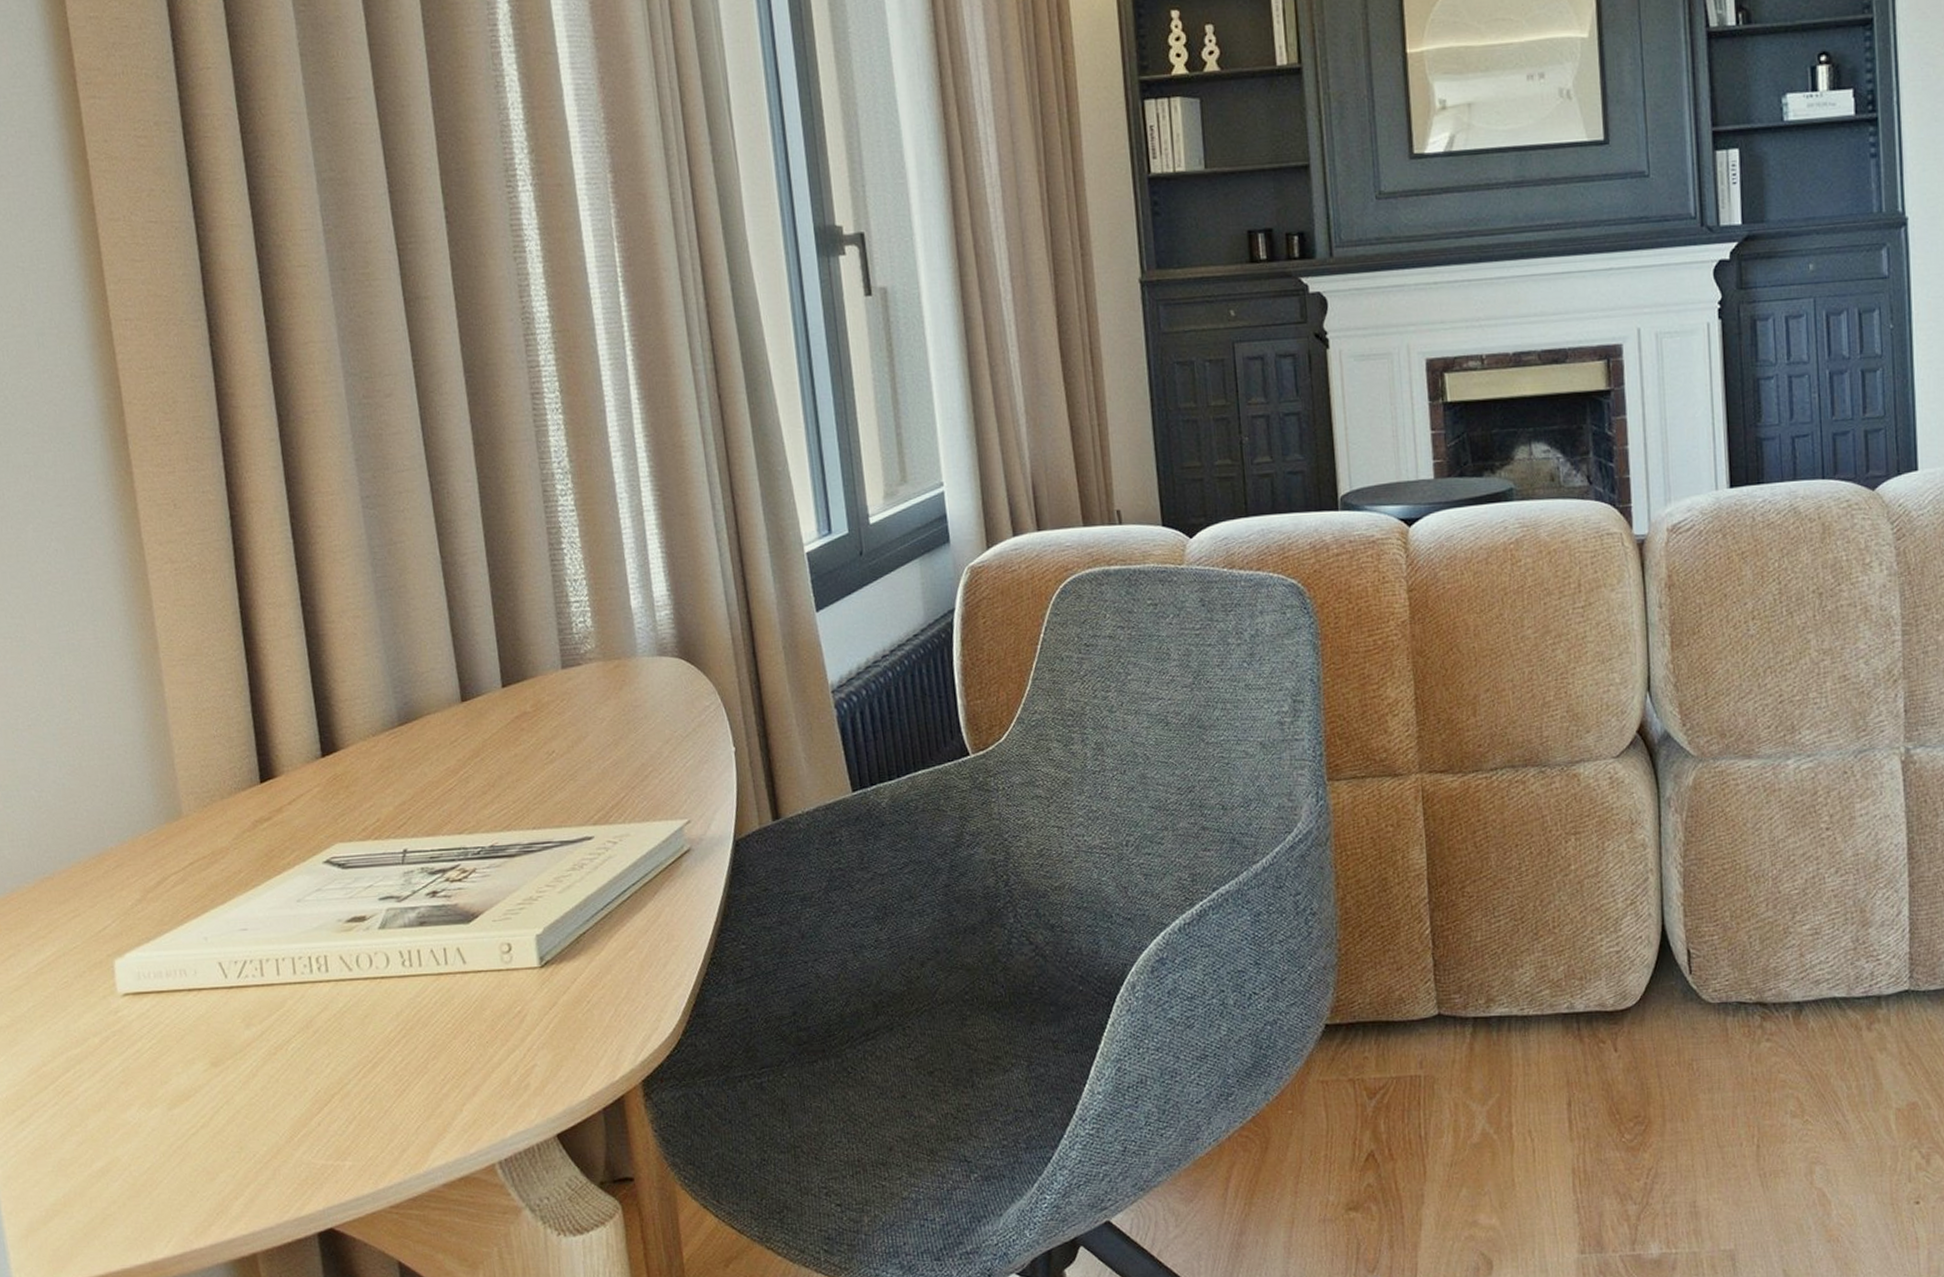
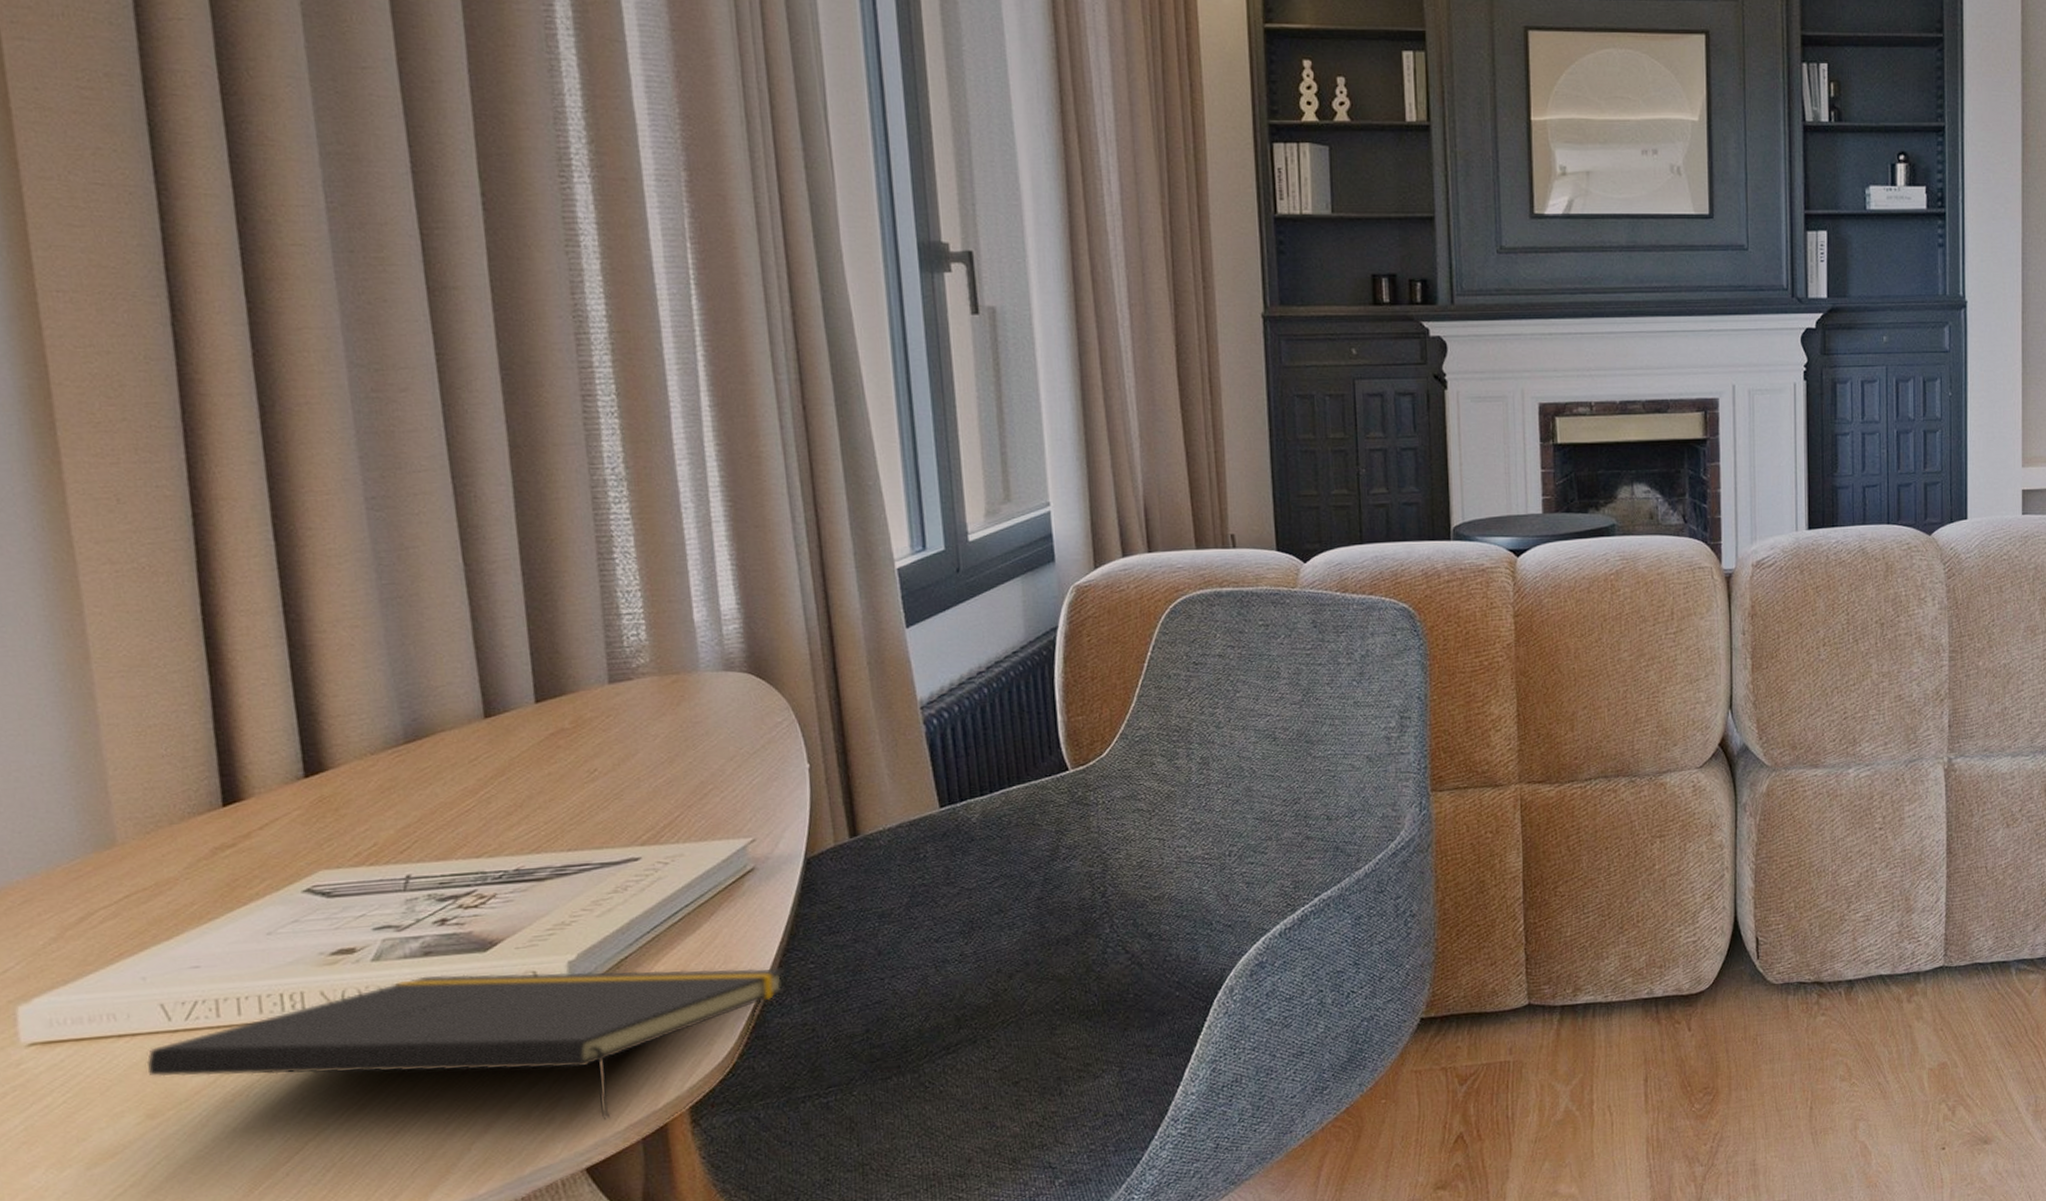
notepad: none [209,944,722,1089] -> present [146,968,787,1120]

